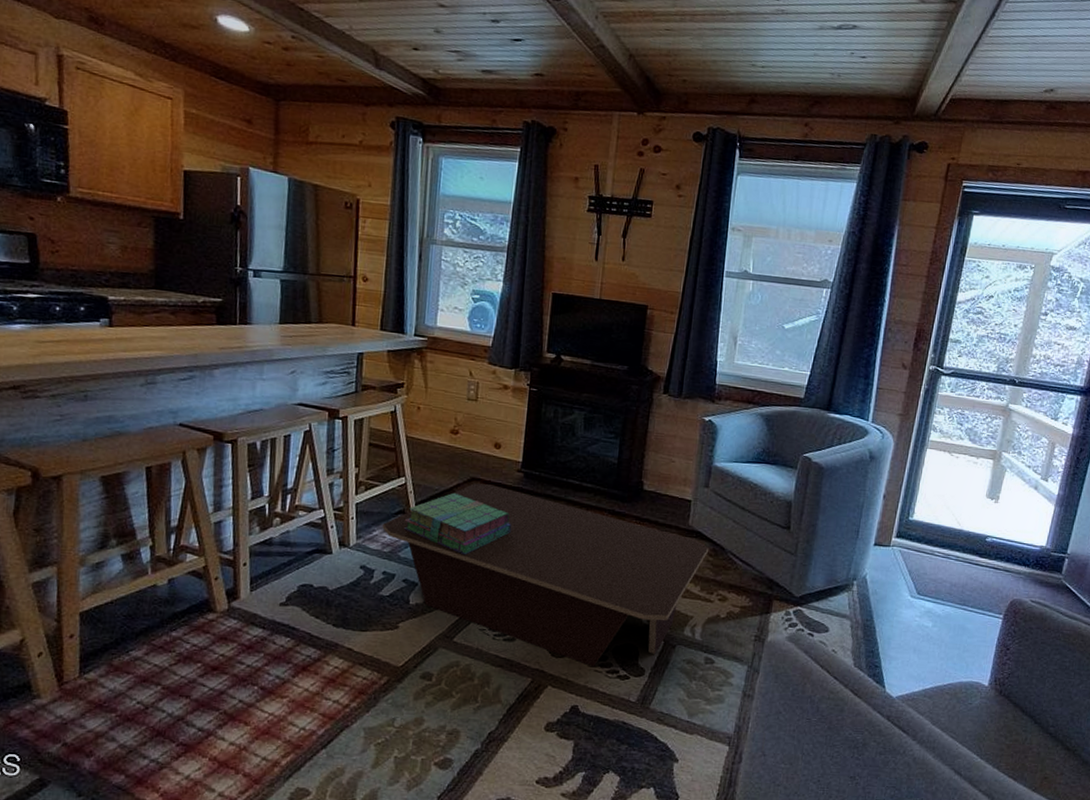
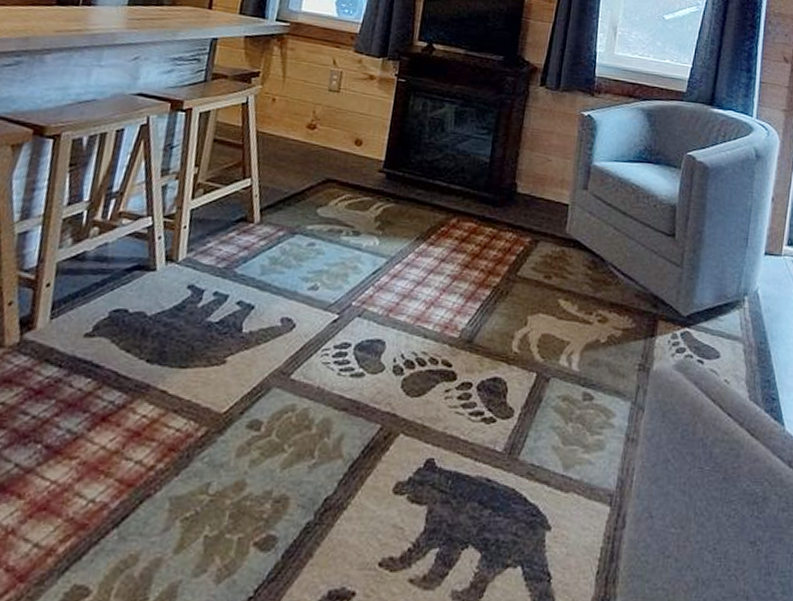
coffee table: present [382,483,709,668] -> none [219,185,588,409]
stack of books: present [404,492,512,555] -> none [244,196,369,271]

